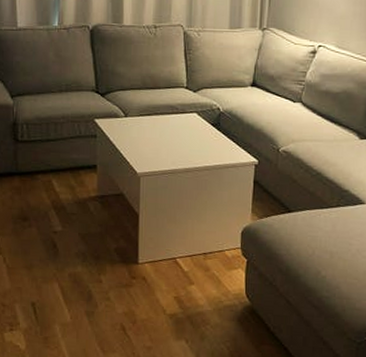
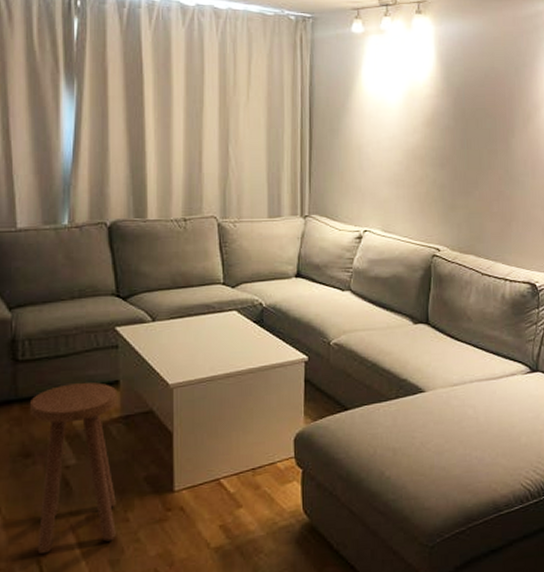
stool: none [26,164,95,299] -> present [29,382,118,555]

